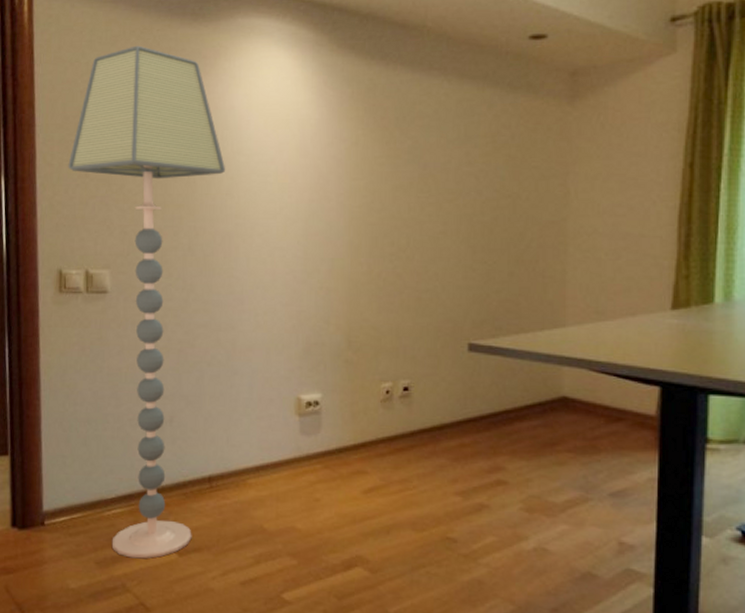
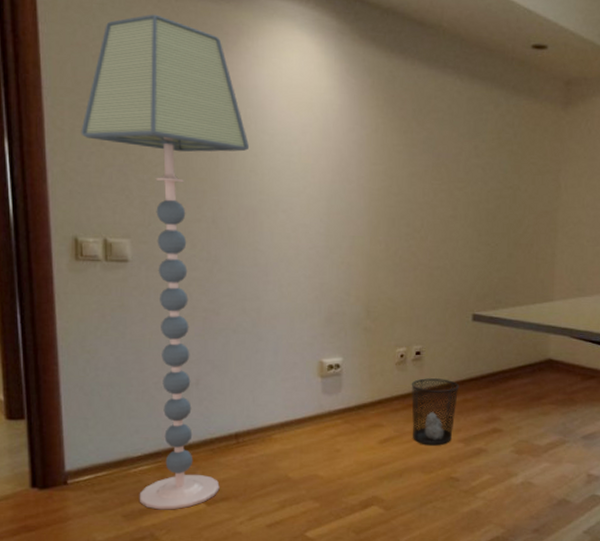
waste bin: none [398,418,455,499] -> present [411,378,460,446]

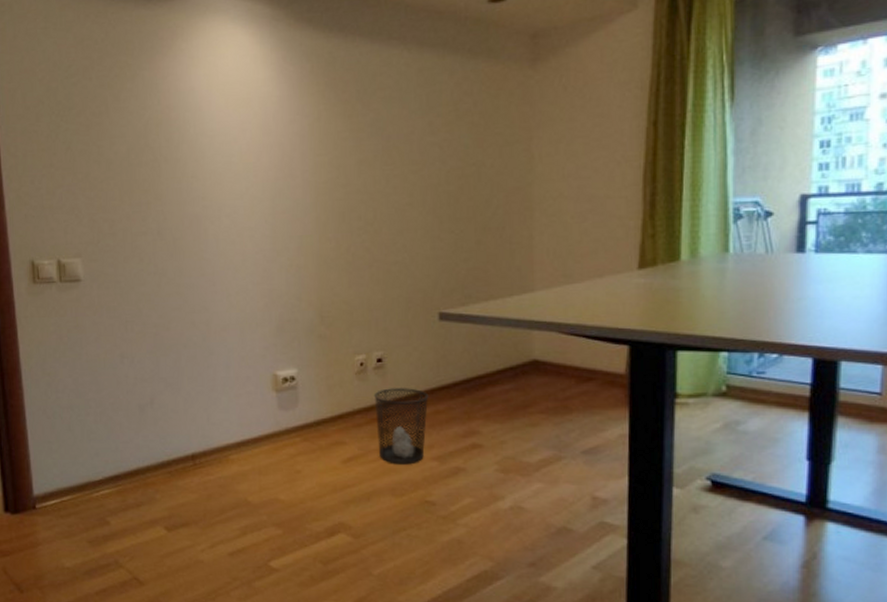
floor lamp: present [81,14,250,510] -> none [32,30,190,536]

